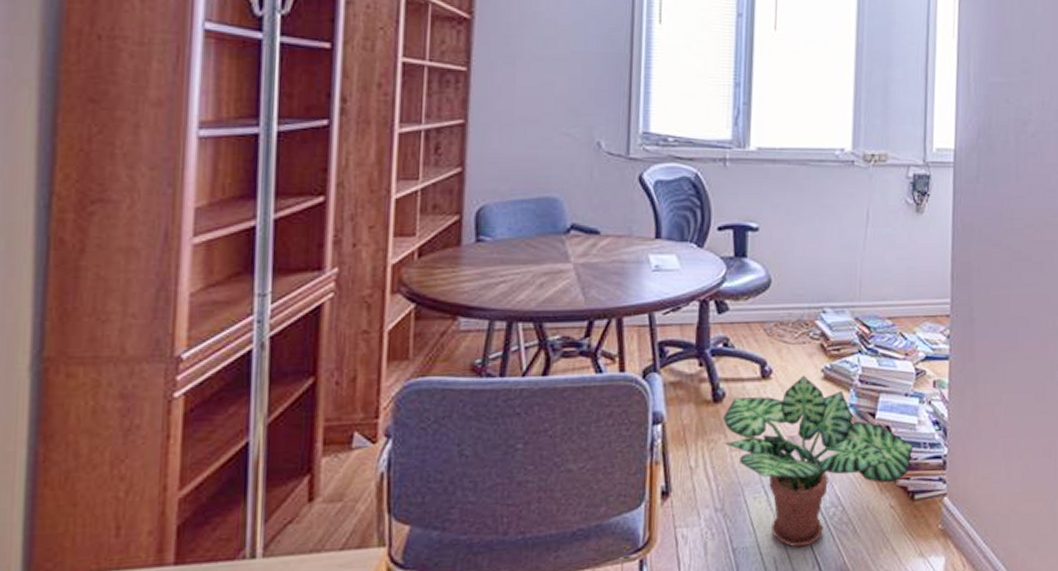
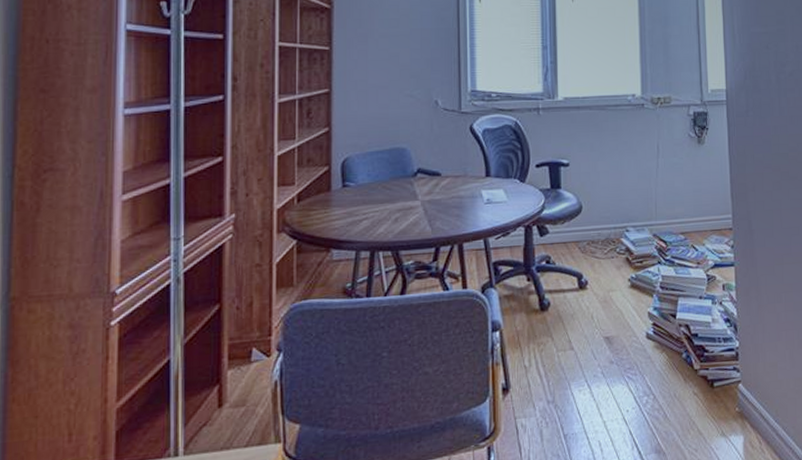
potted plant: present [723,375,914,548] -> none [550,284,710,432]

